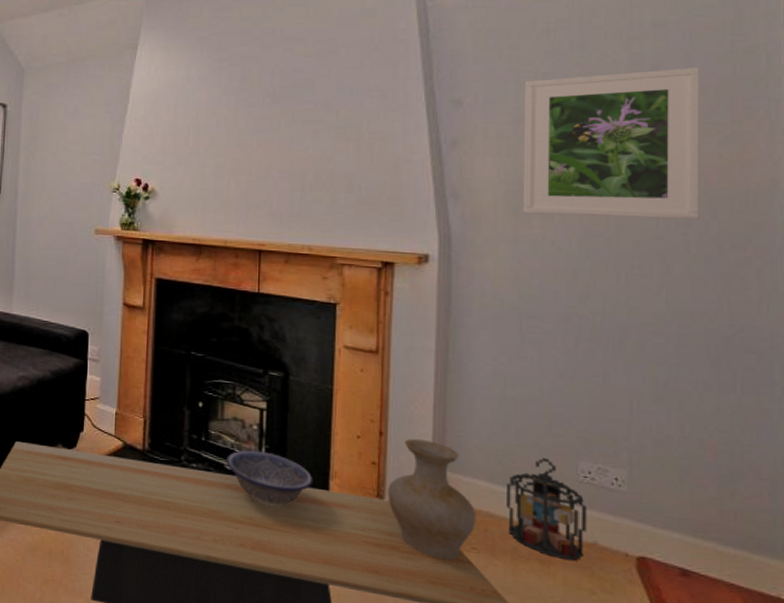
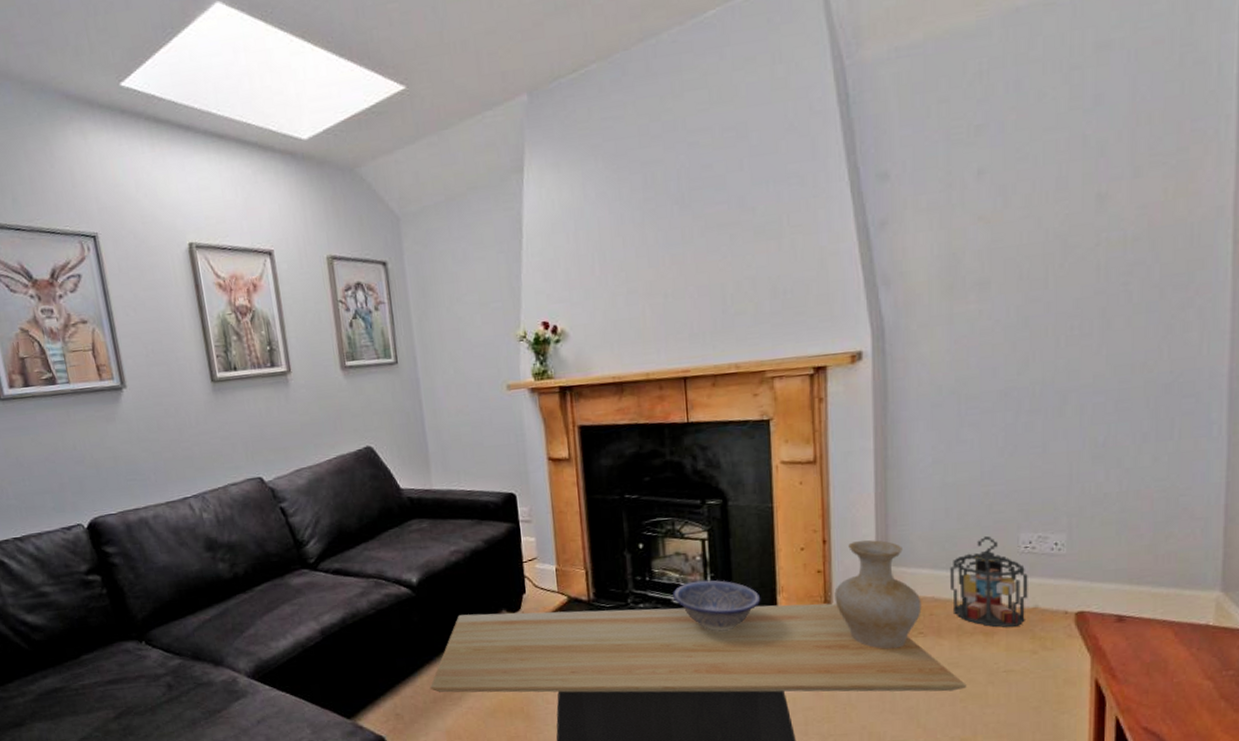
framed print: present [523,66,699,220] -> none [956,90,1145,290]

